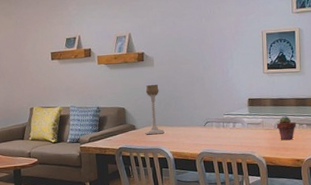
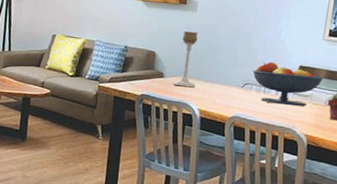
fruit bowl: none [211,99,269,135] -> present [252,61,323,107]

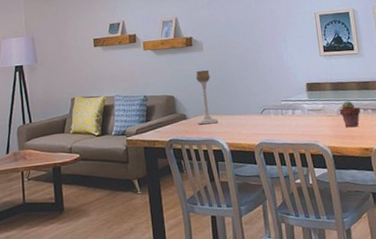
fruit bowl: present [252,61,323,107] -> none [267,84,330,123]

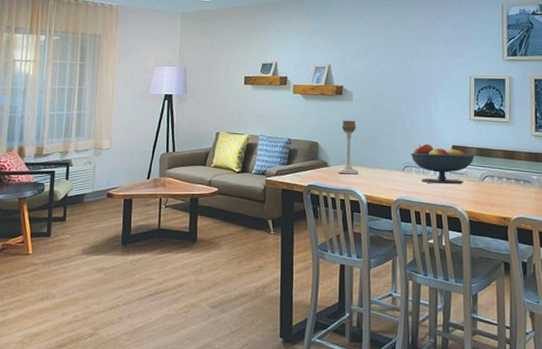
fruit bowl: none [267,84,330,123] -> present [410,143,474,185]
potted succulent: present [339,100,361,128] -> none [481,167,503,195]

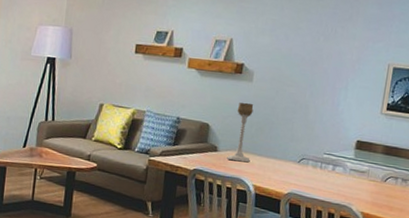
fruit bowl: present [410,143,474,185] -> none [309,135,380,183]

